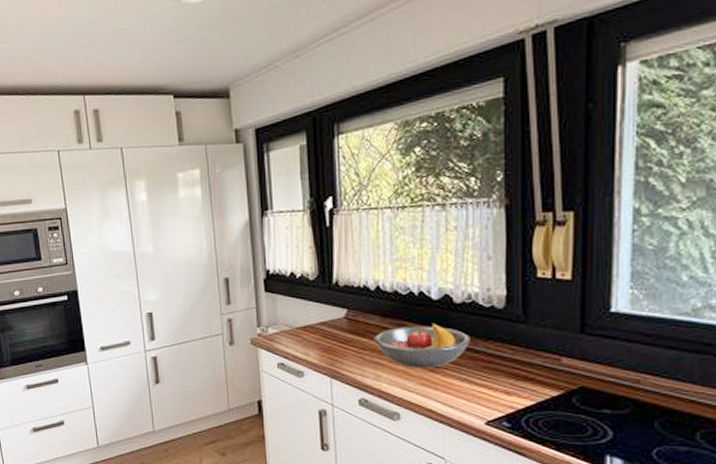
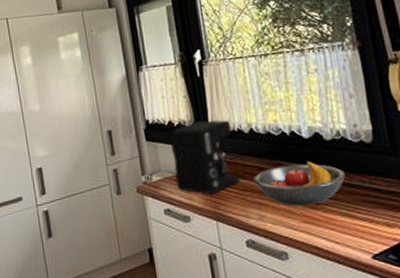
coffee maker: none [291,274,360,351] -> present [170,120,240,194]

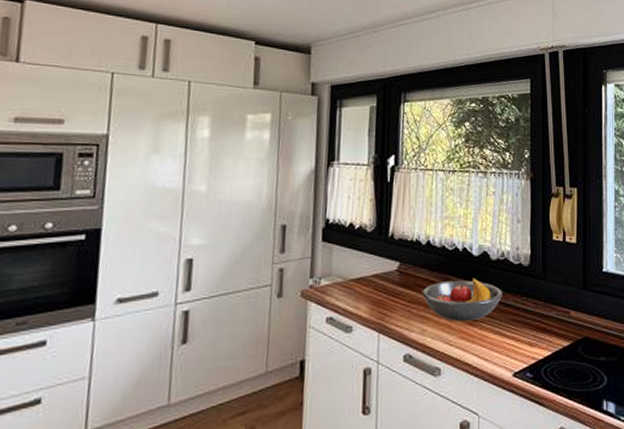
coffee maker: present [170,120,240,194] -> none [345,227,411,304]

